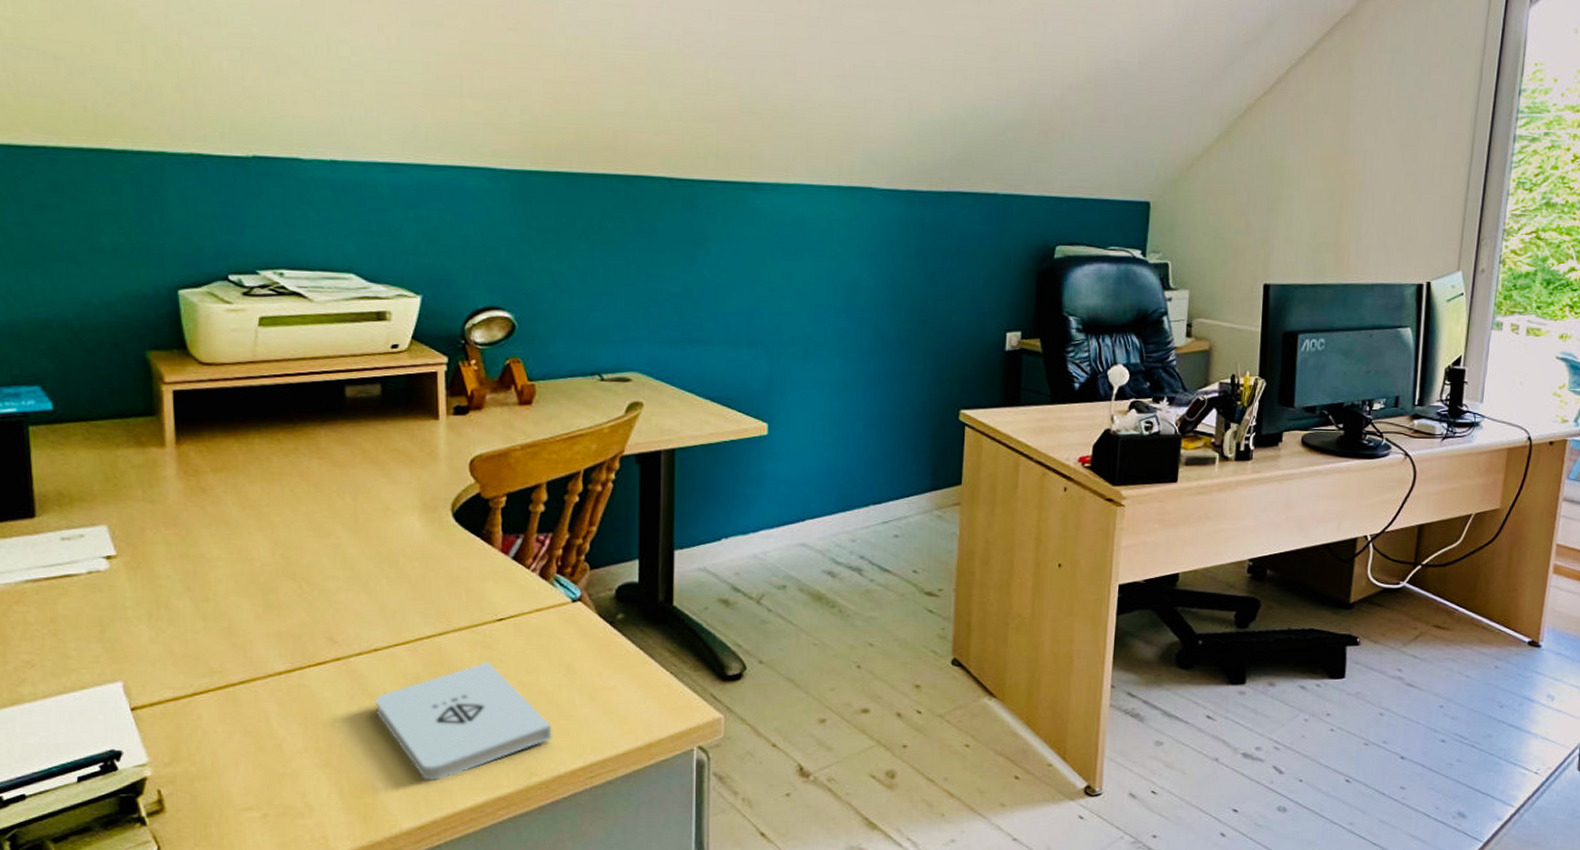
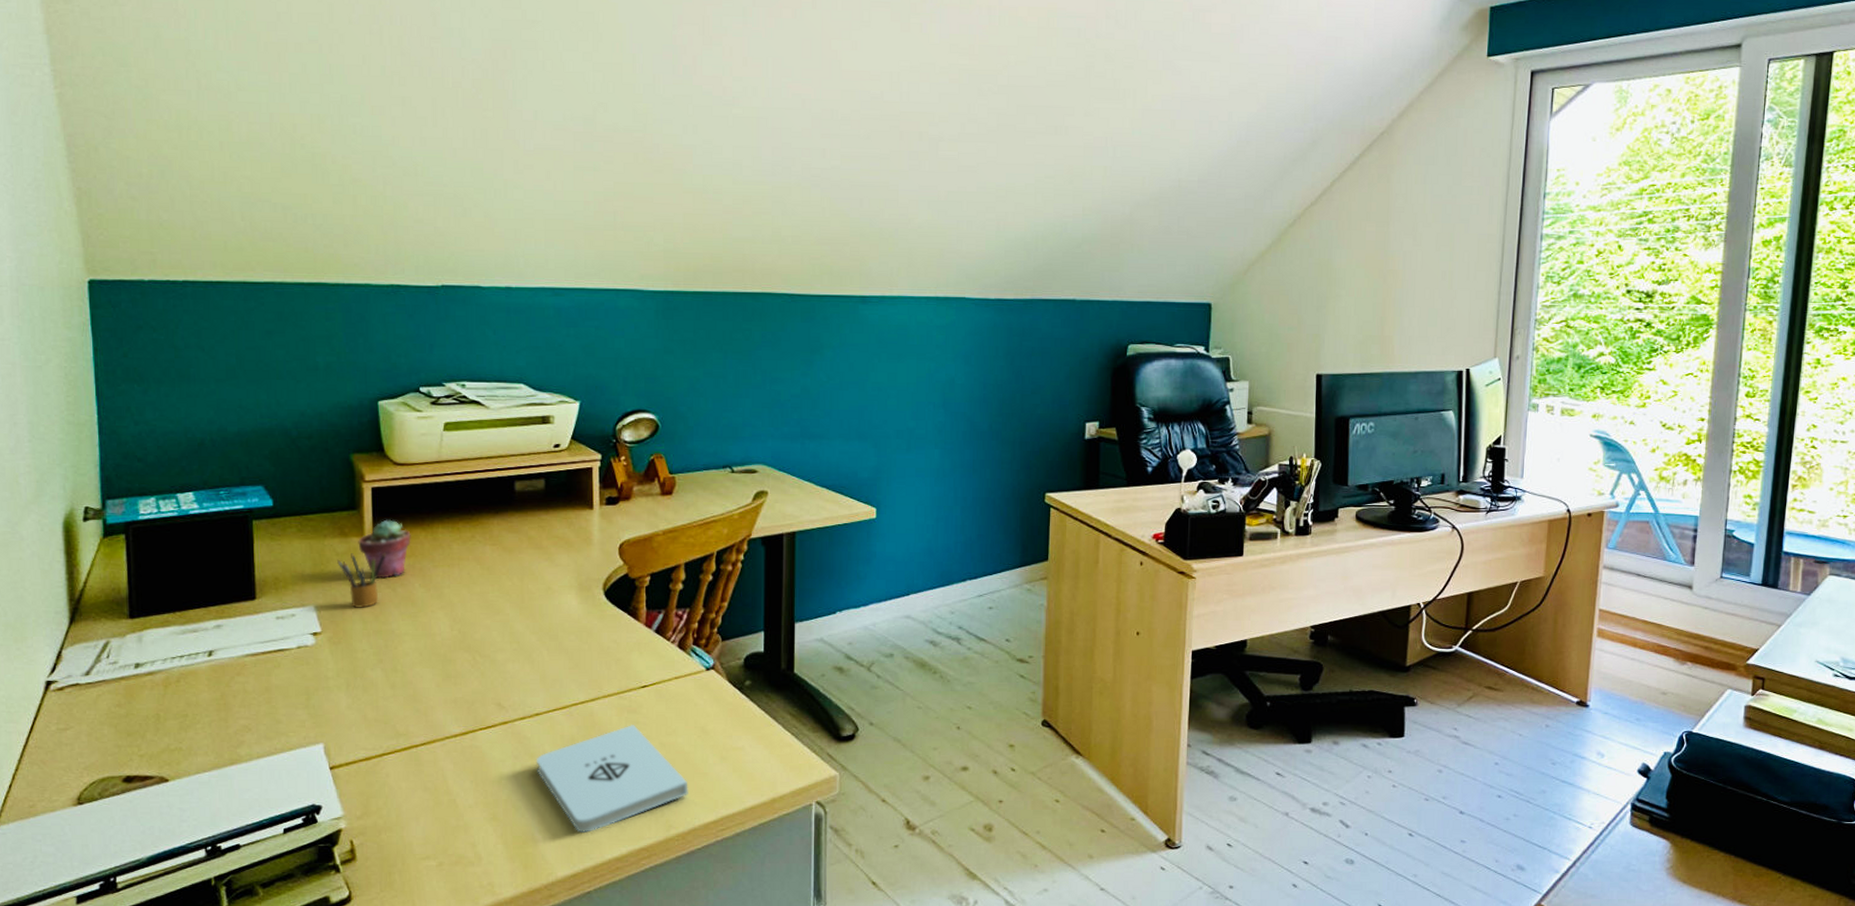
pencil box: none [133,465,192,530] -> present [337,552,386,609]
potted succulent: none [158,427,222,495] -> present [358,519,411,579]

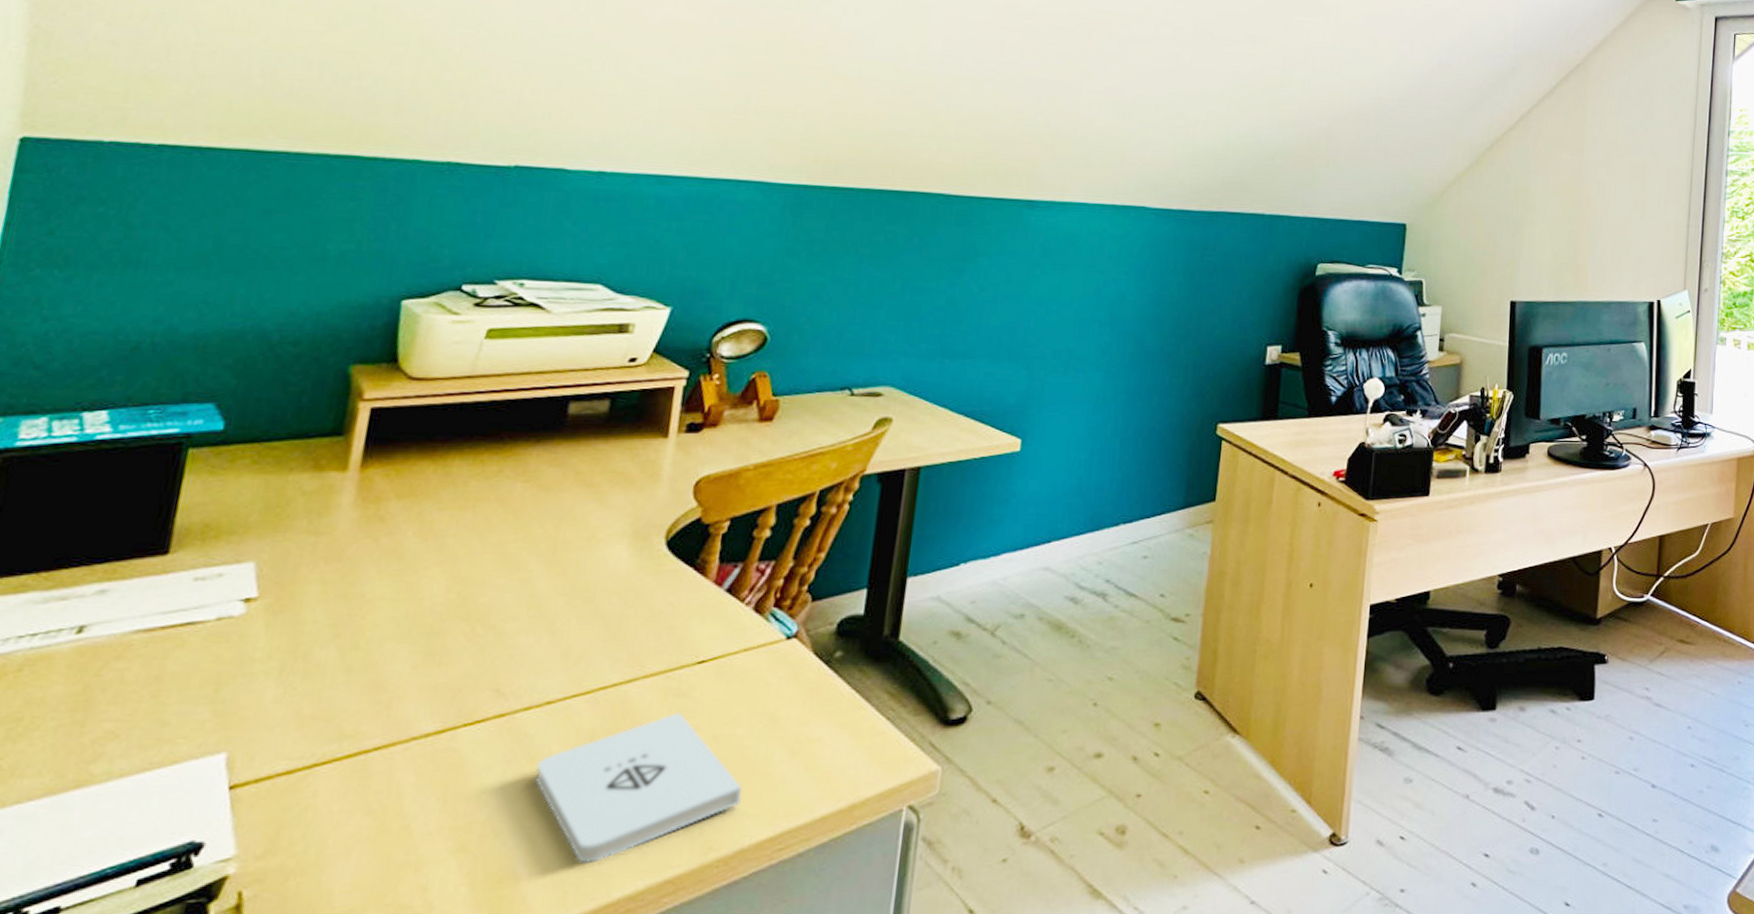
pencil box: present [337,552,386,609] -> none [301,491,374,566]
potted succulent: present [358,519,411,579] -> none [336,448,415,525]

